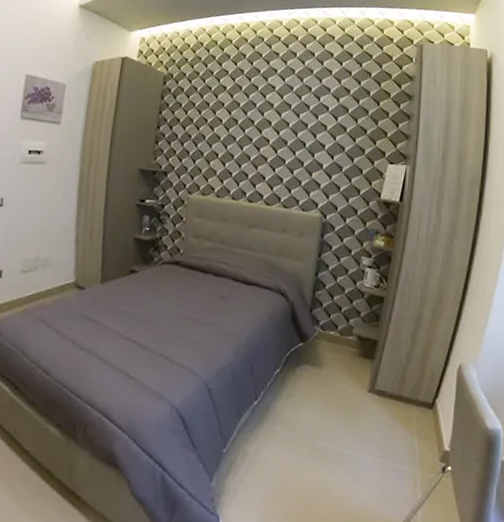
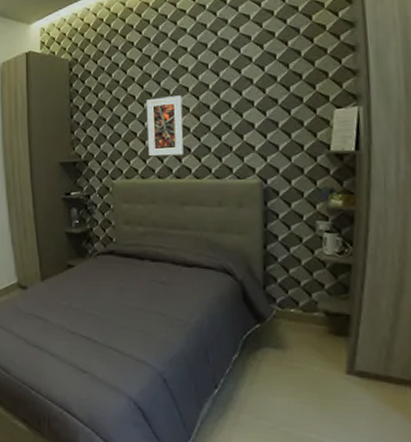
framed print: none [227,125,265,182] -> present [147,95,184,157]

